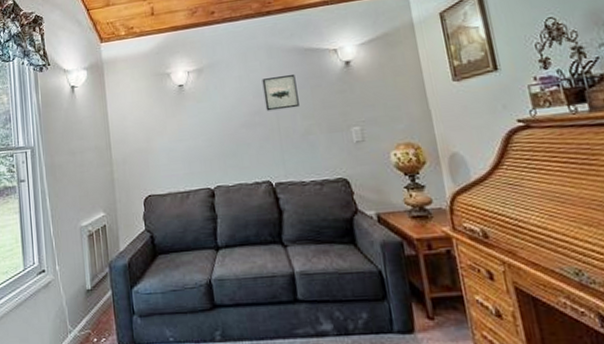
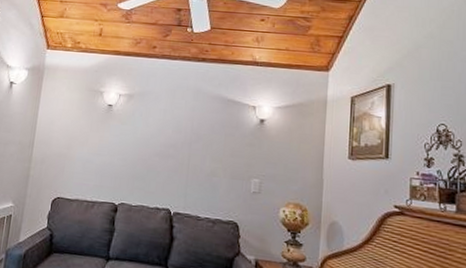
wall art: present [262,75,300,111] -> none [181,117,214,150]

